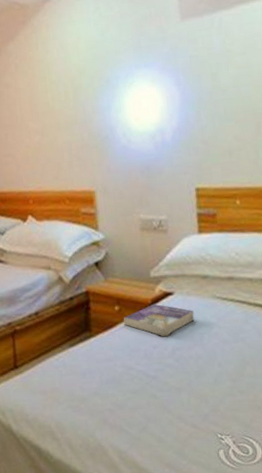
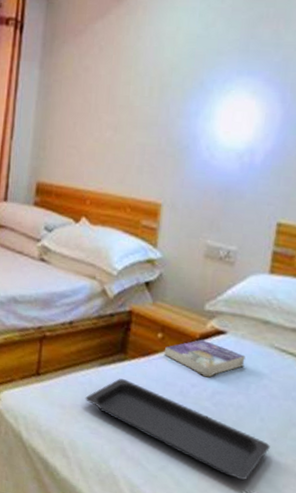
serving tray: none [62,355,232,424] -> present [85,378,270,481]

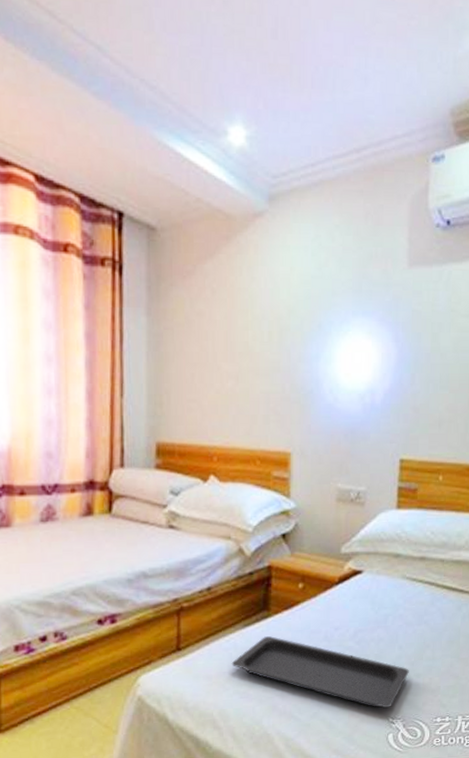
book: present [163,339,245,378] -> none [306,582,381,618]

